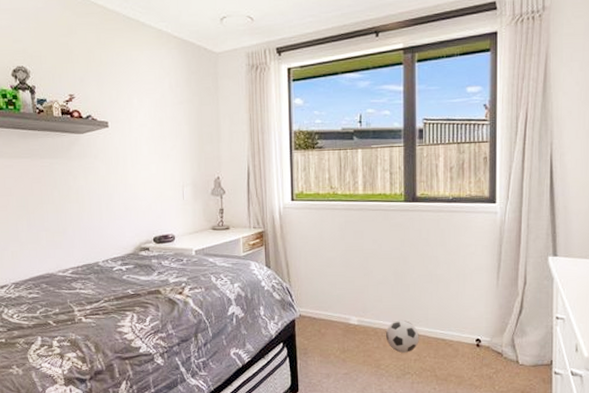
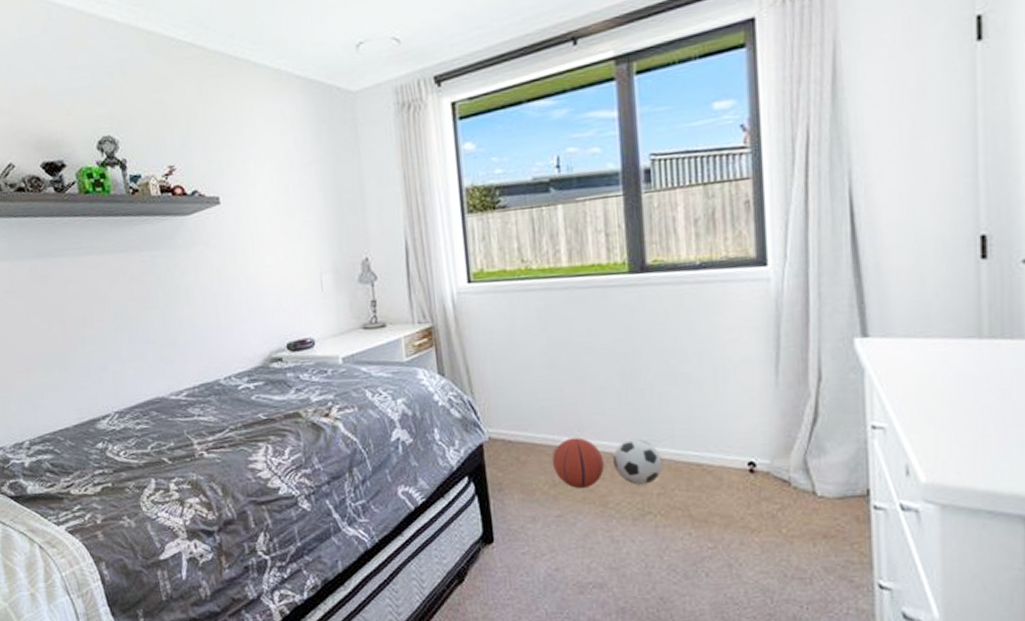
ball: none [343,317,379,354] -> present [552,437,604,488]

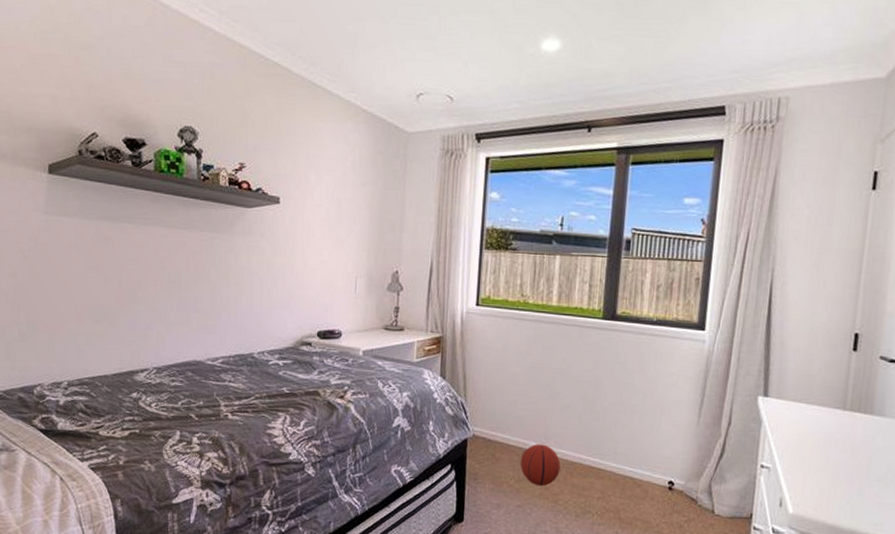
soccer ball: present [613,438,663,485] -> none [568,451,605,489]

